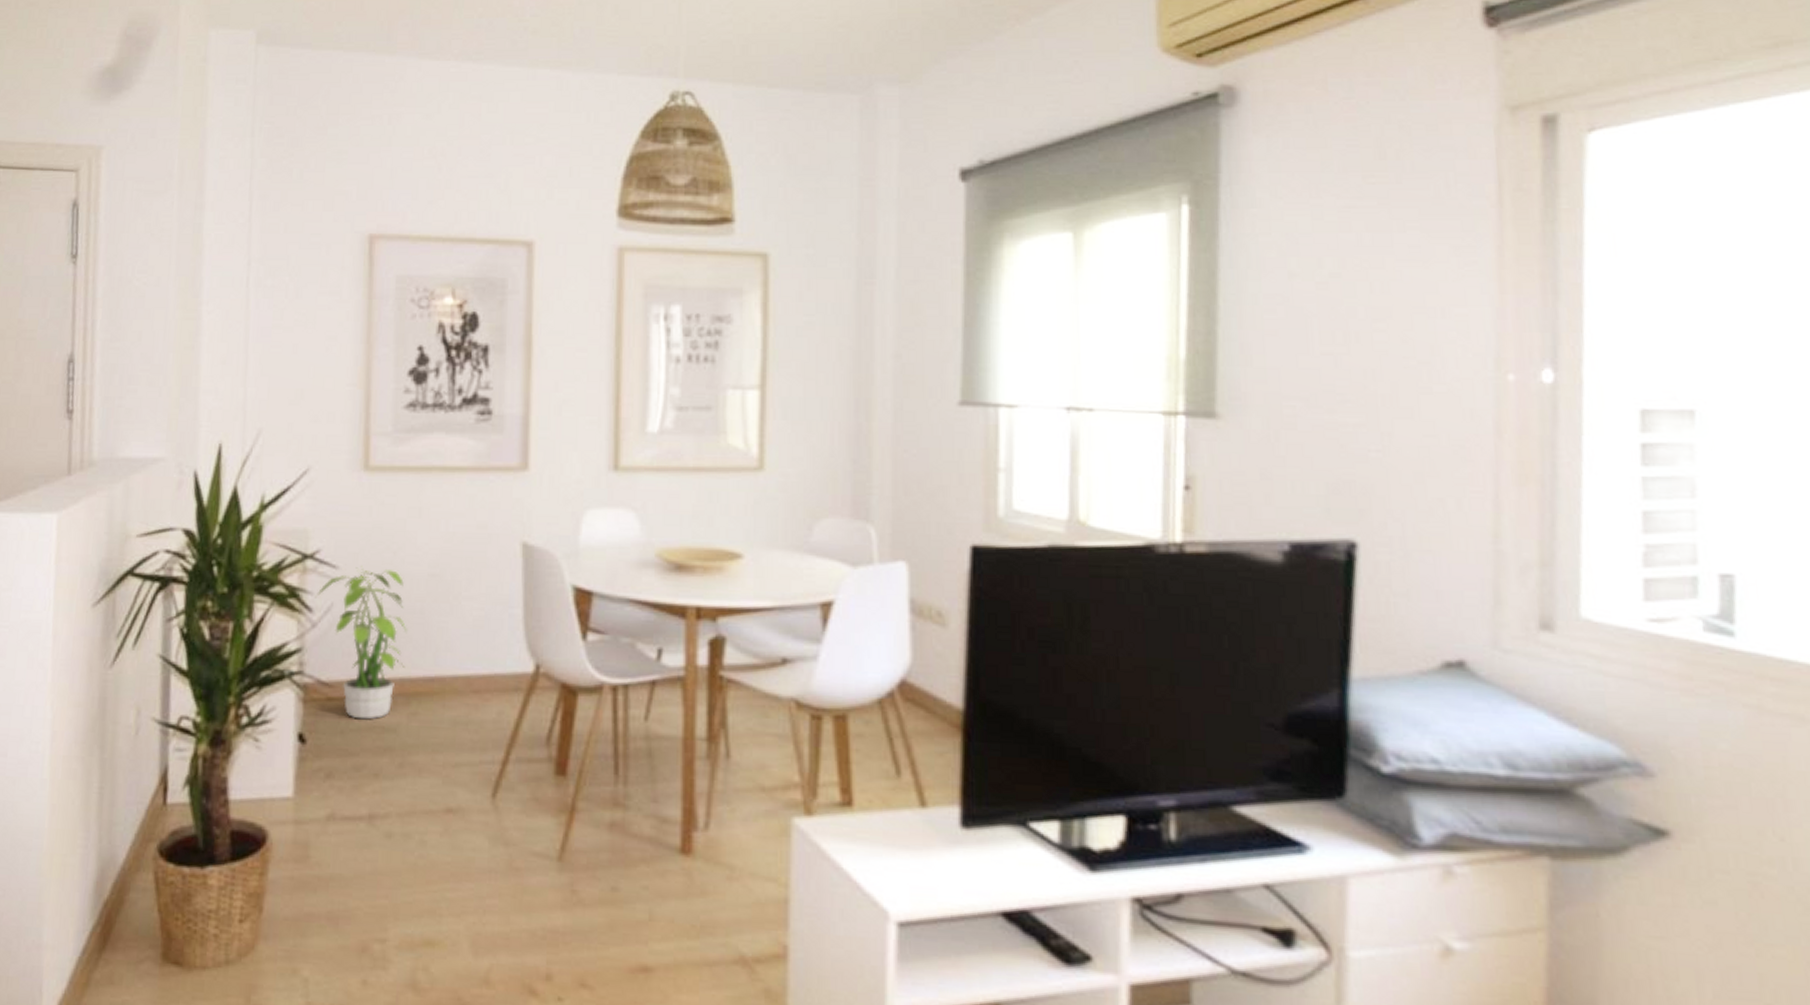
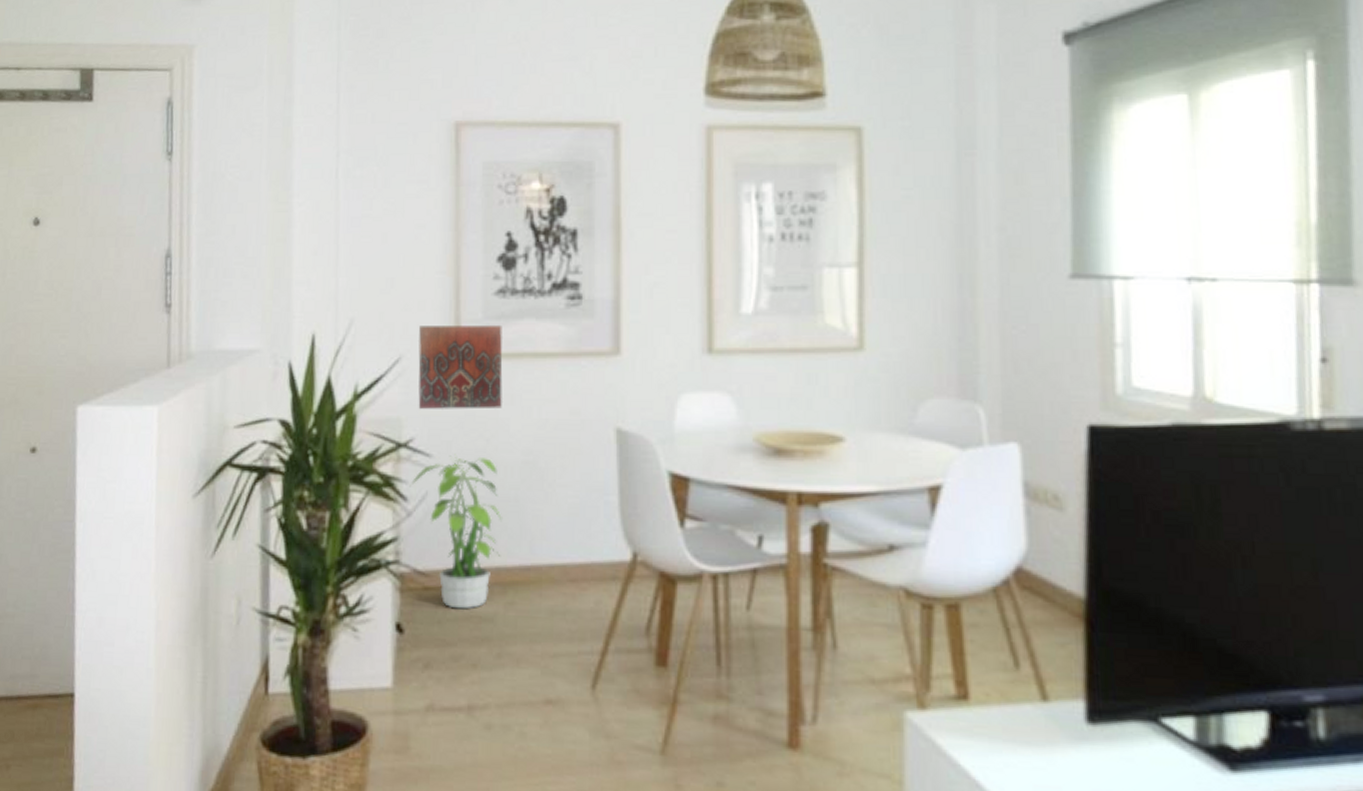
decorative tile: none [325,437,412,522] -> present [418,326,503,409]

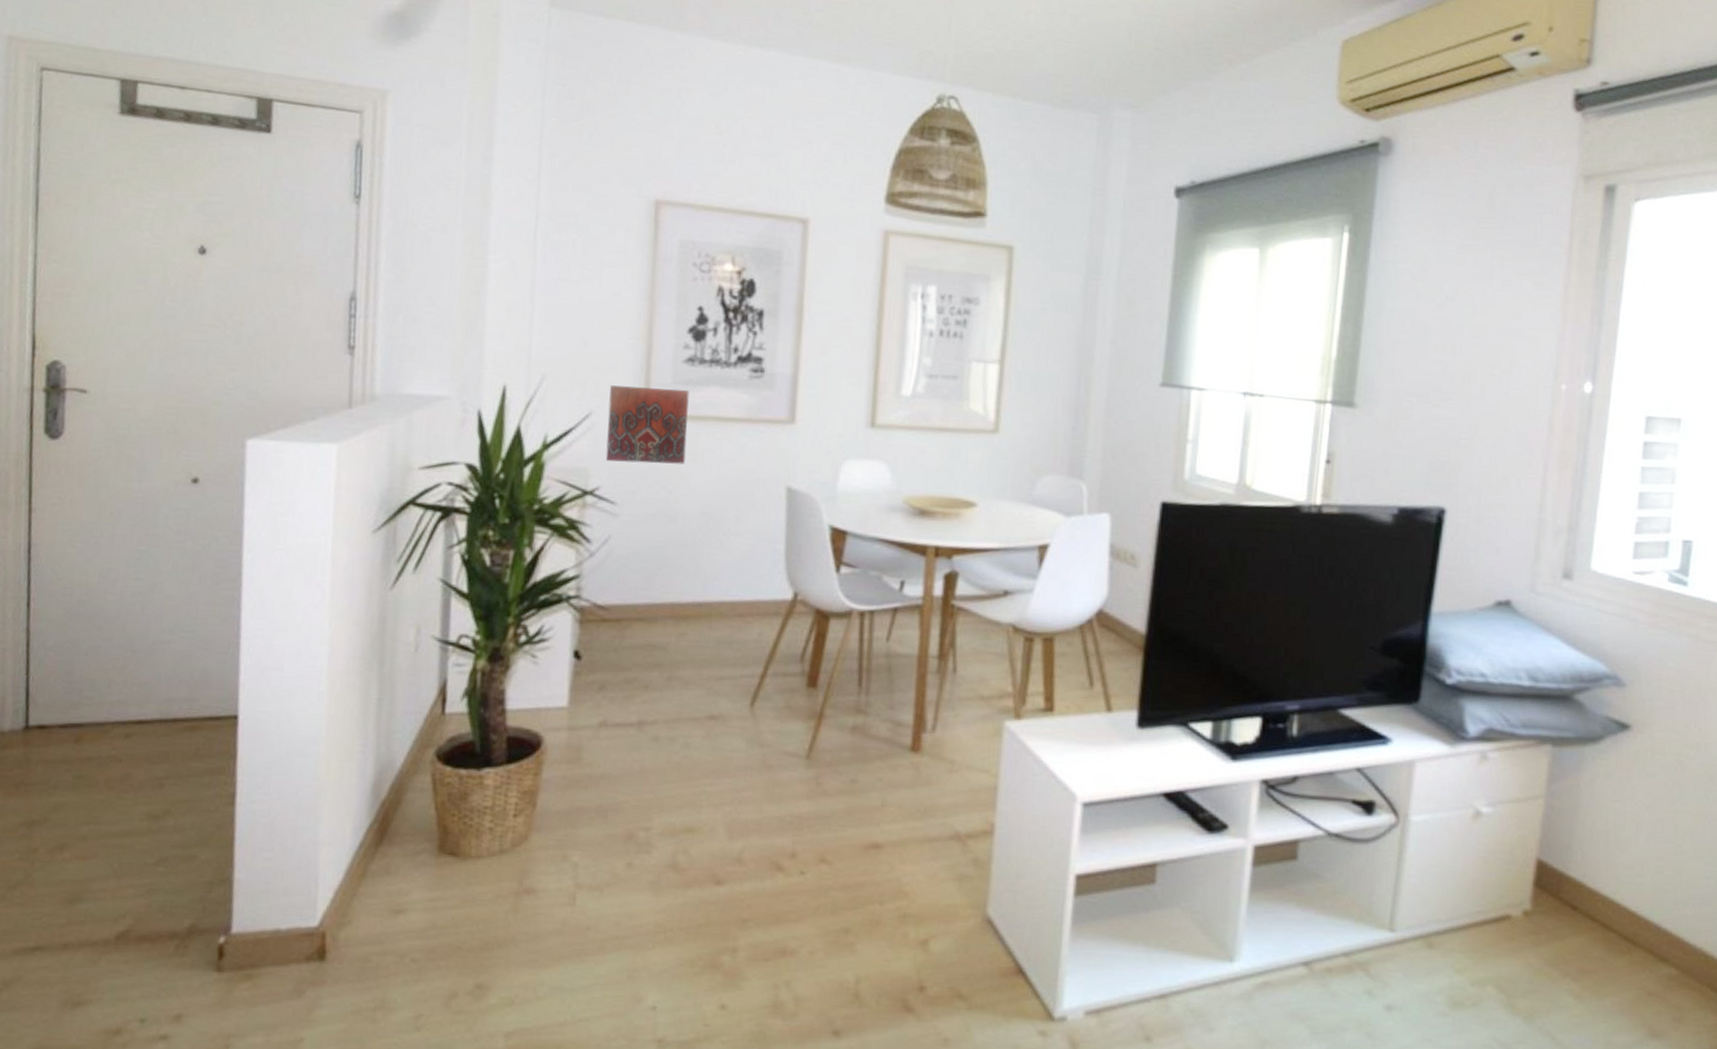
potted plant: present [409,454,502,610] -> none [593,503,679,639]

